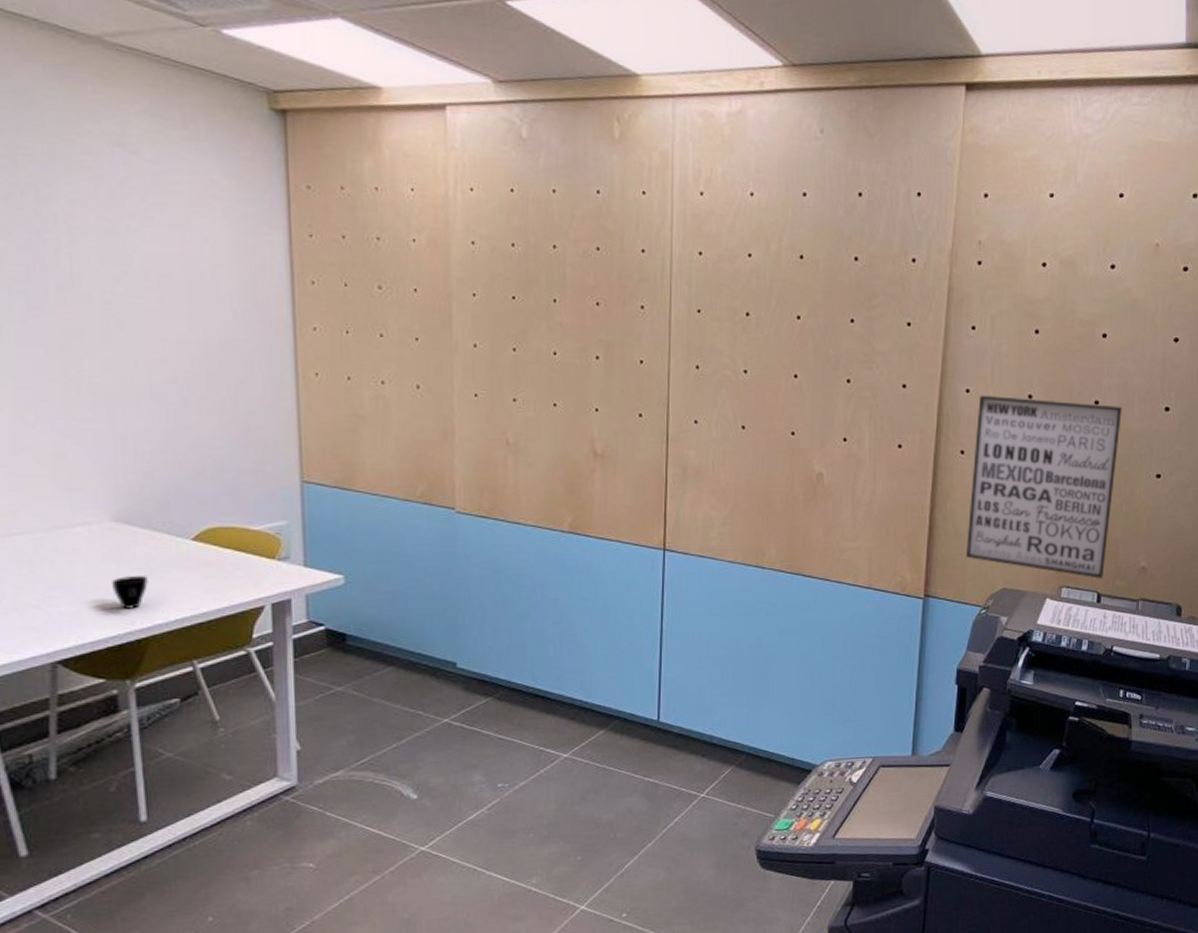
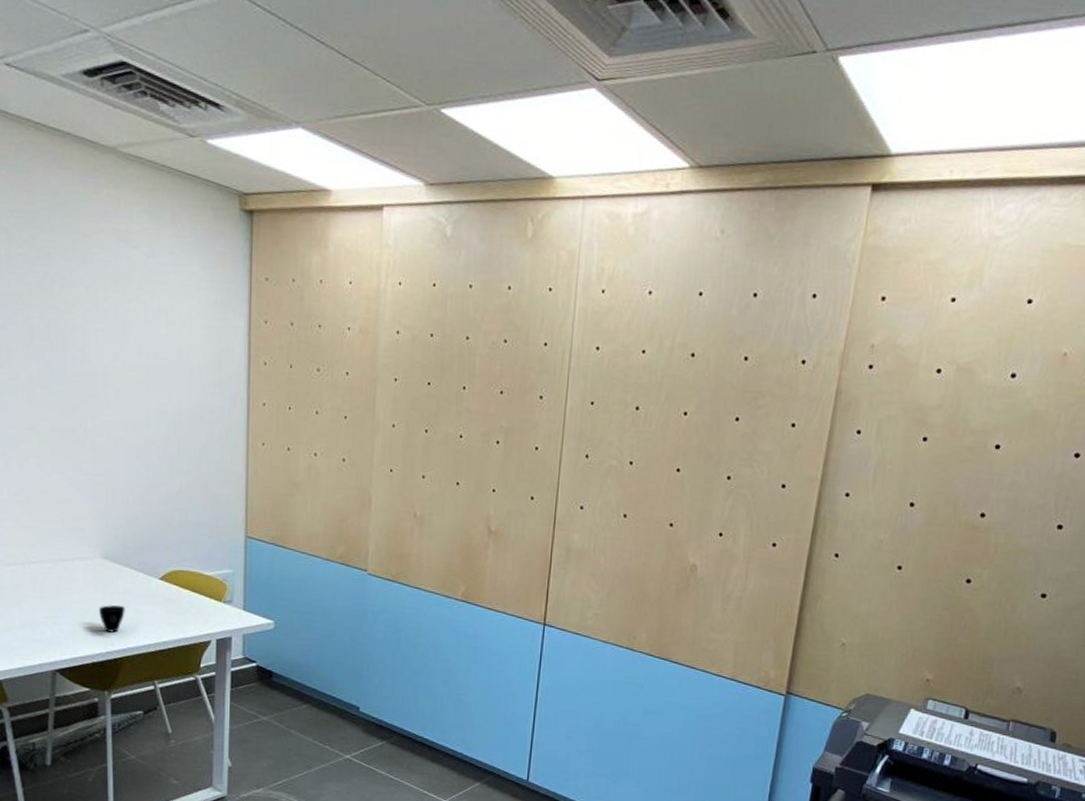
wall art: present [966,395,1122,579] -> none [832,499,1010,695]

